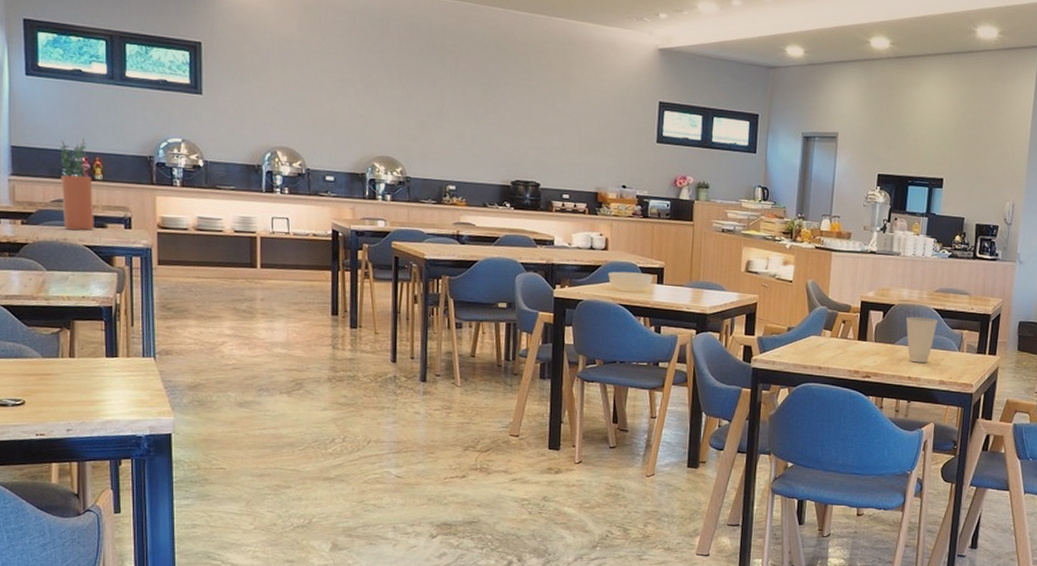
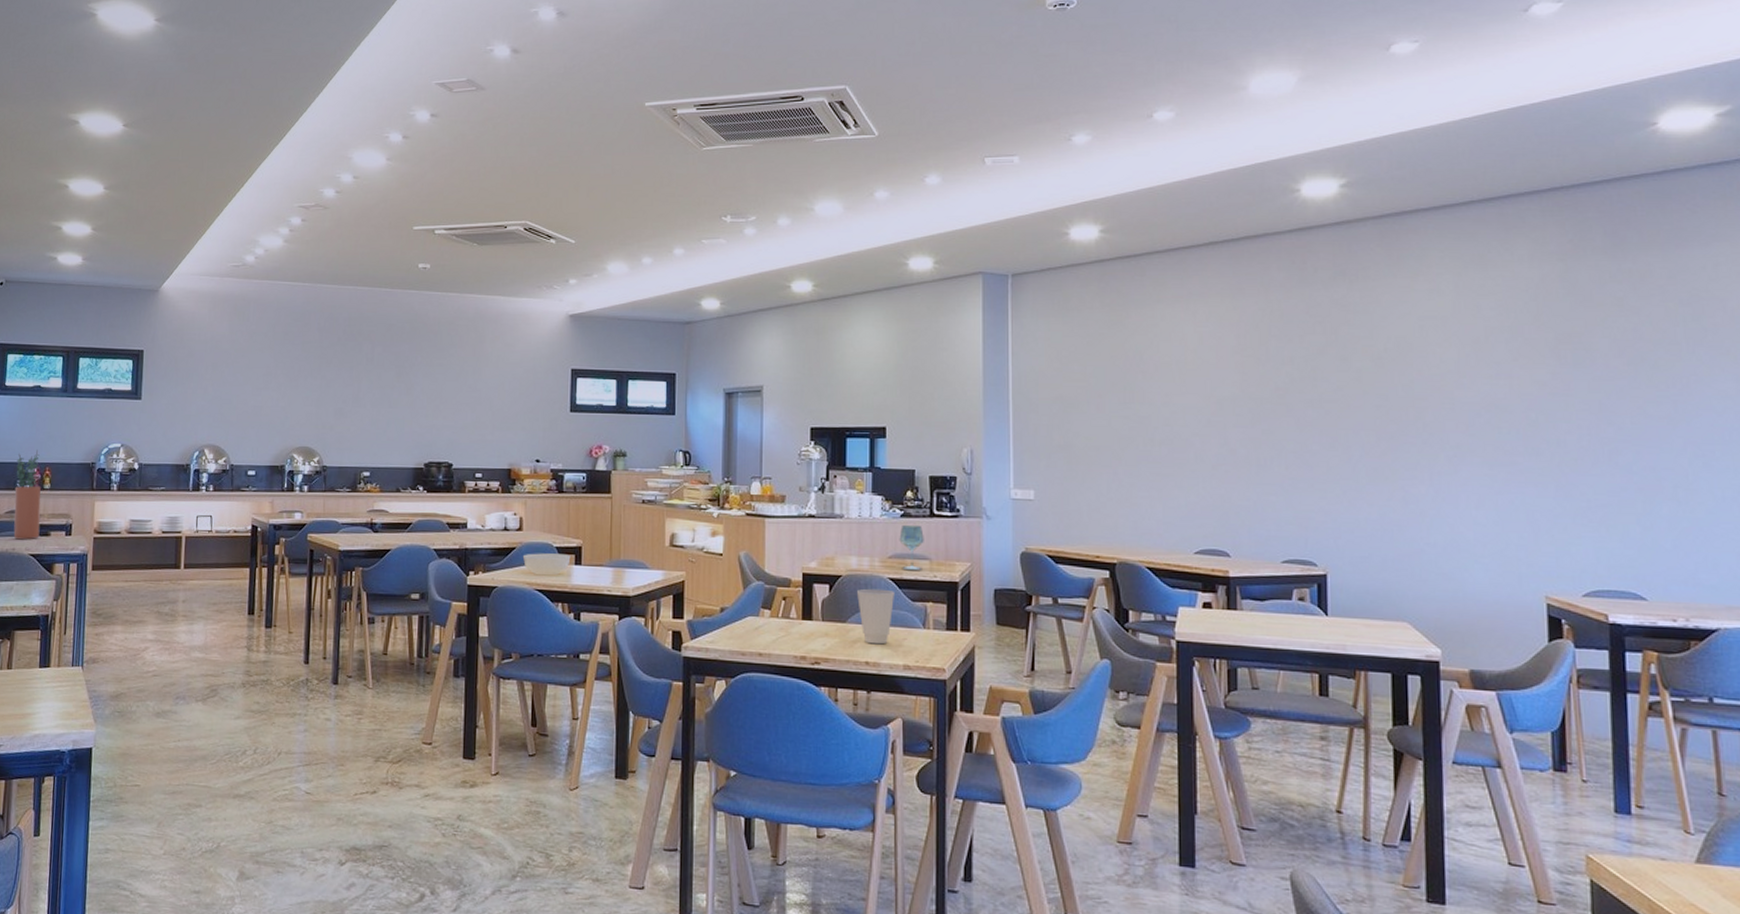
wine glass: none [945,265,967,304] -> present [899,525,924,571]

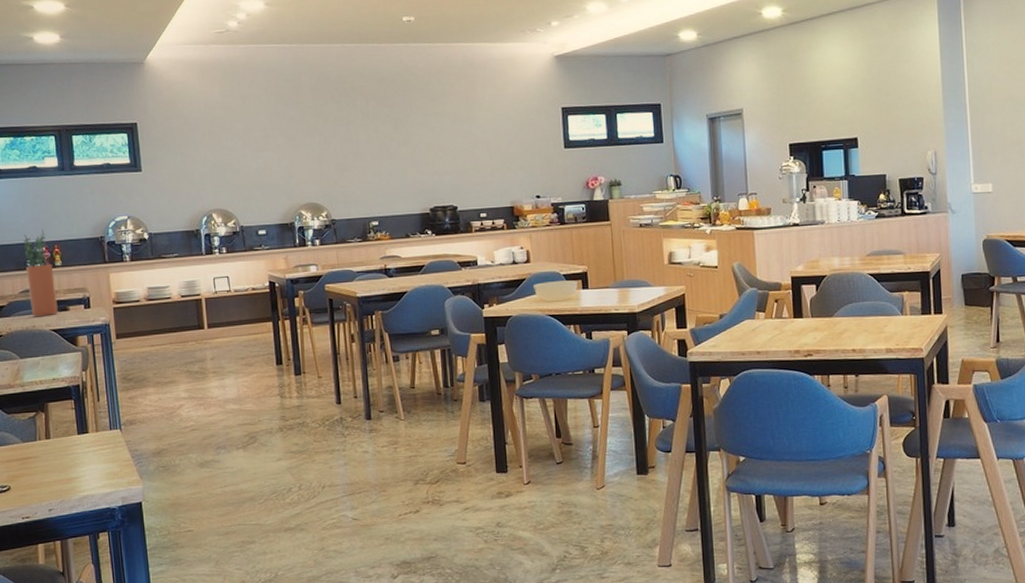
cup: present [856,588,896,645] -> none [840,284,875,334]
wine glass: present [899,525,924,571] -> none [875,225,898,266]

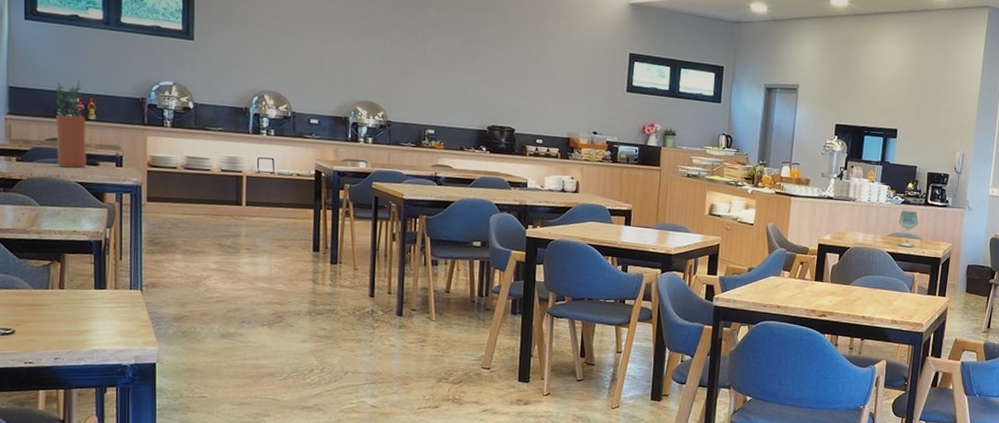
bowl: present [532,280,578,302] -> none [577,213,622,234]
wine glass: none [875,225,898,266] -> present [898,210,919,248]

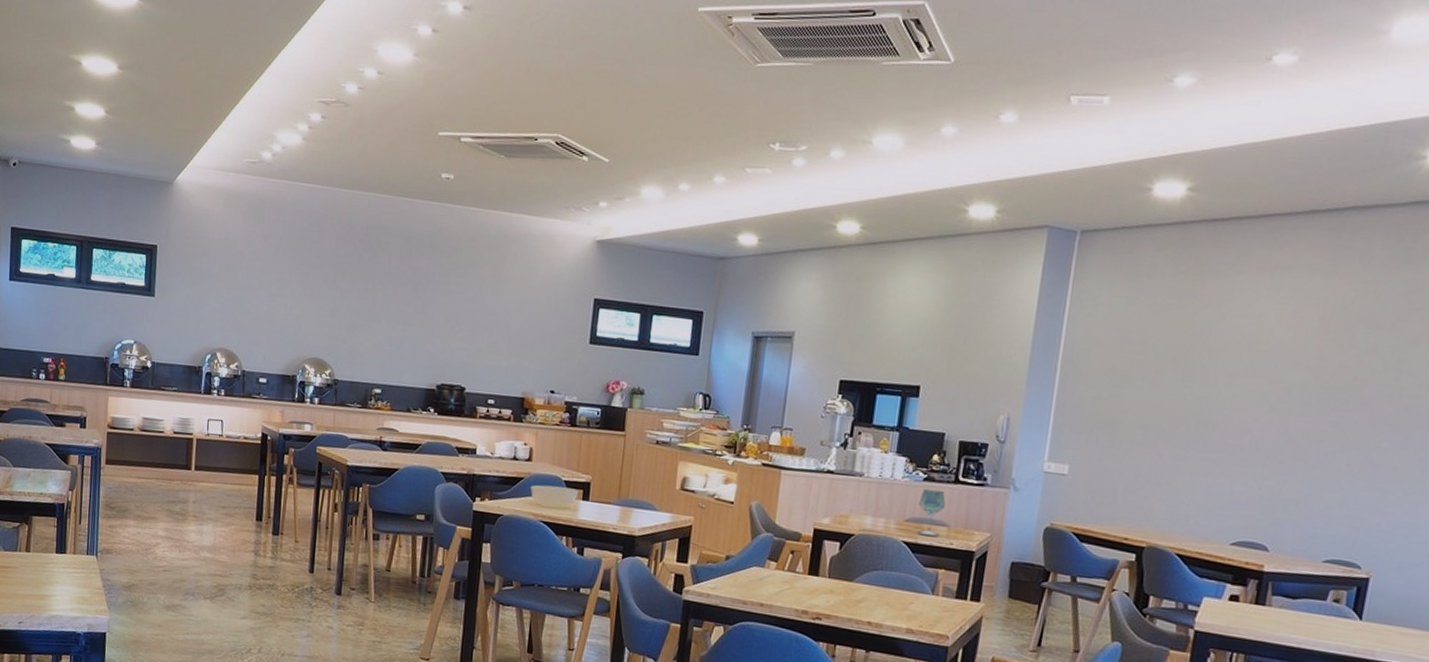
vase: present [55,79,87,168] -> none [30,339,56,429]
bowl: none [577,213,622,234] -> present [530,484,579,510]

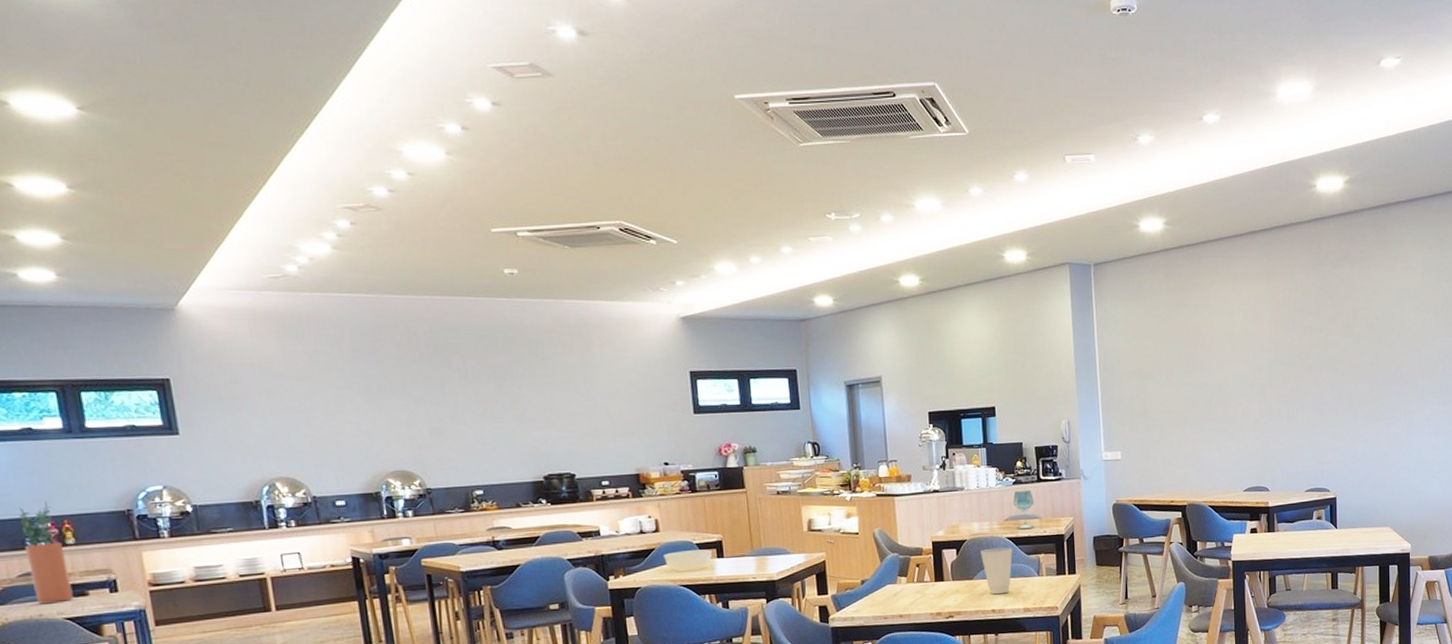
vase: none [30,339,56,429] -> present [19,501,74,605]
cup: none [867,549,908,607] -> present [980,547,1013,595]

